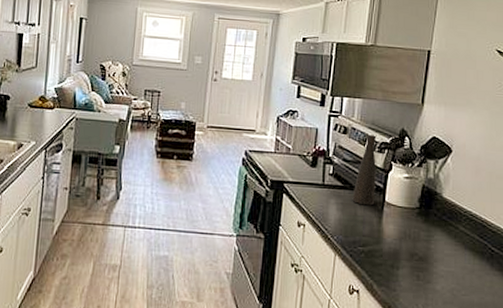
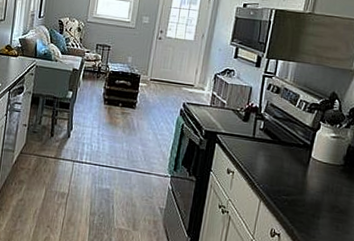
vase: present [352,134,377,206] -> none [280,95,308,160]

